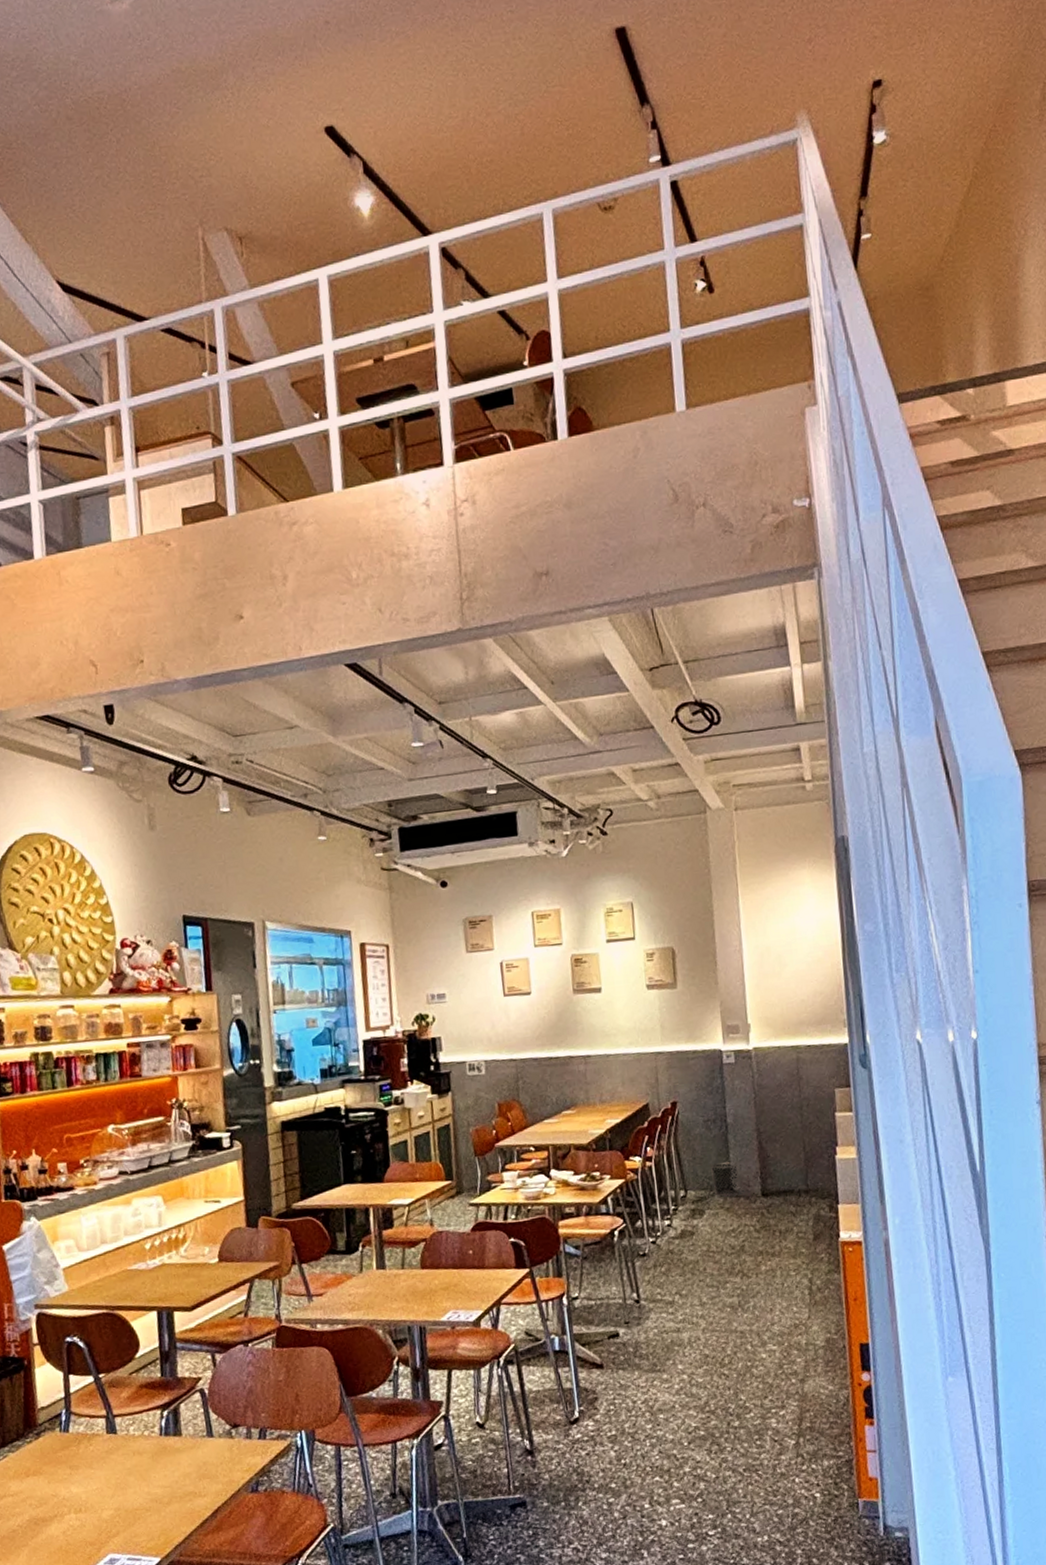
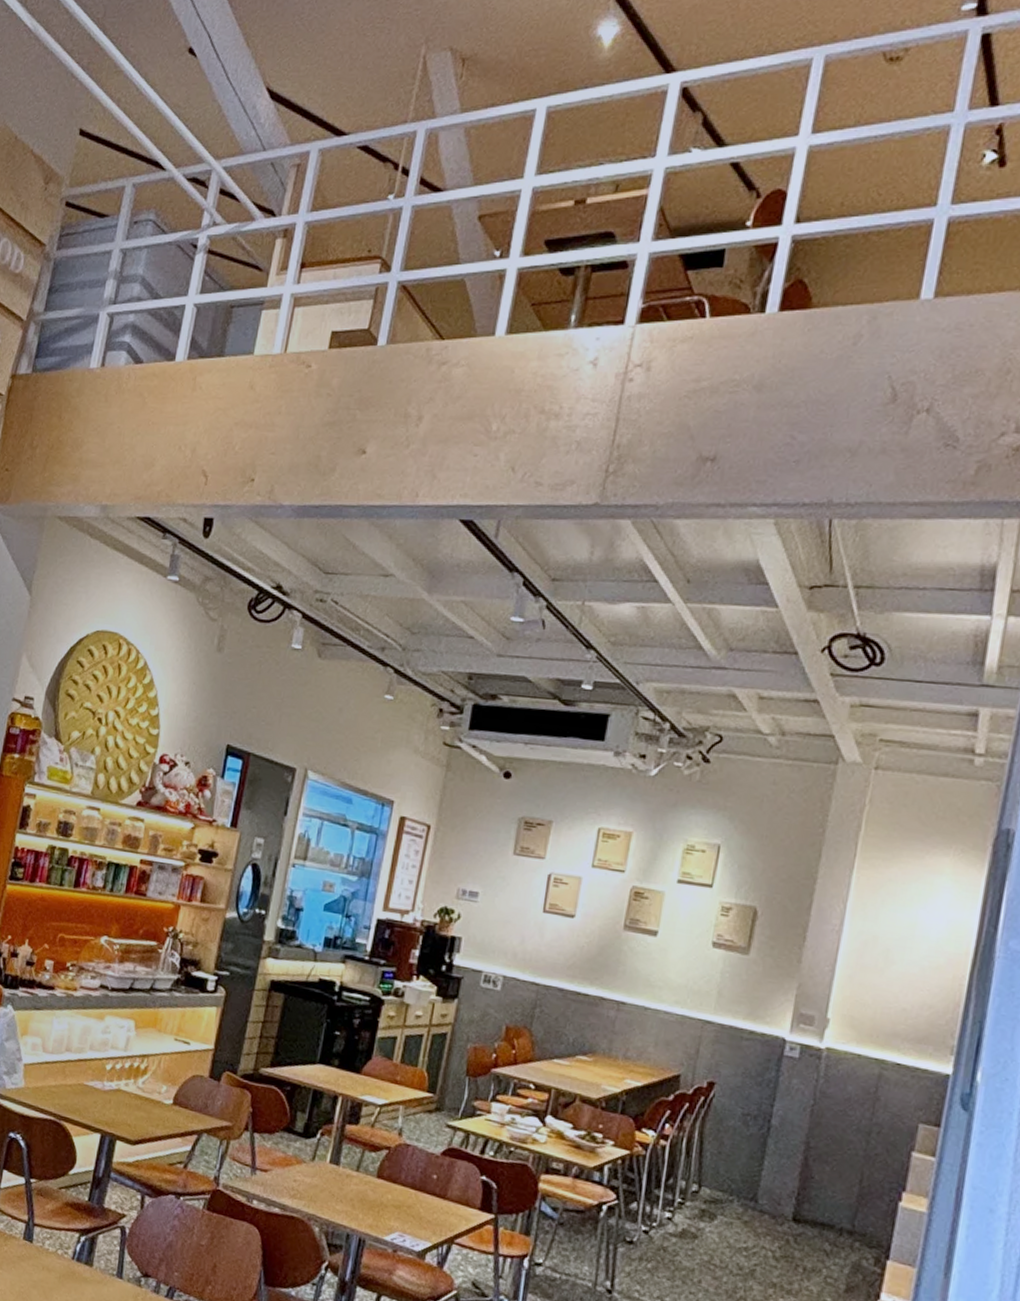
waste bin: present [711,1162,739,1197] -> none [735,1165,772,1210]

